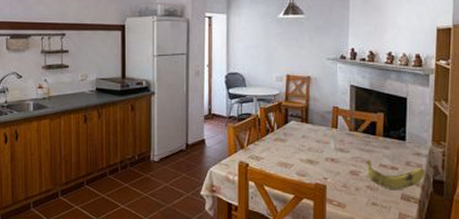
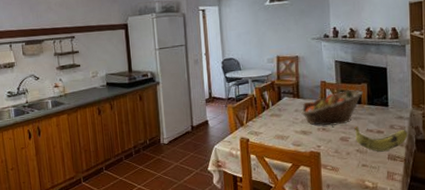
fruit basket: none [308,119,379,157] -> present [300,90,363,126]

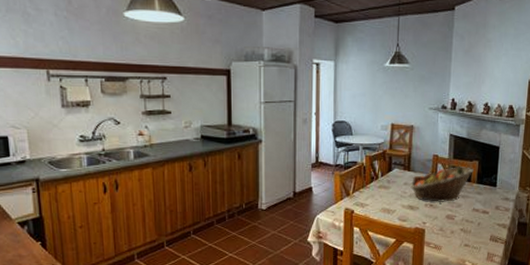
banana: present [354,126,408,152] -> none [461,204,512,233]

